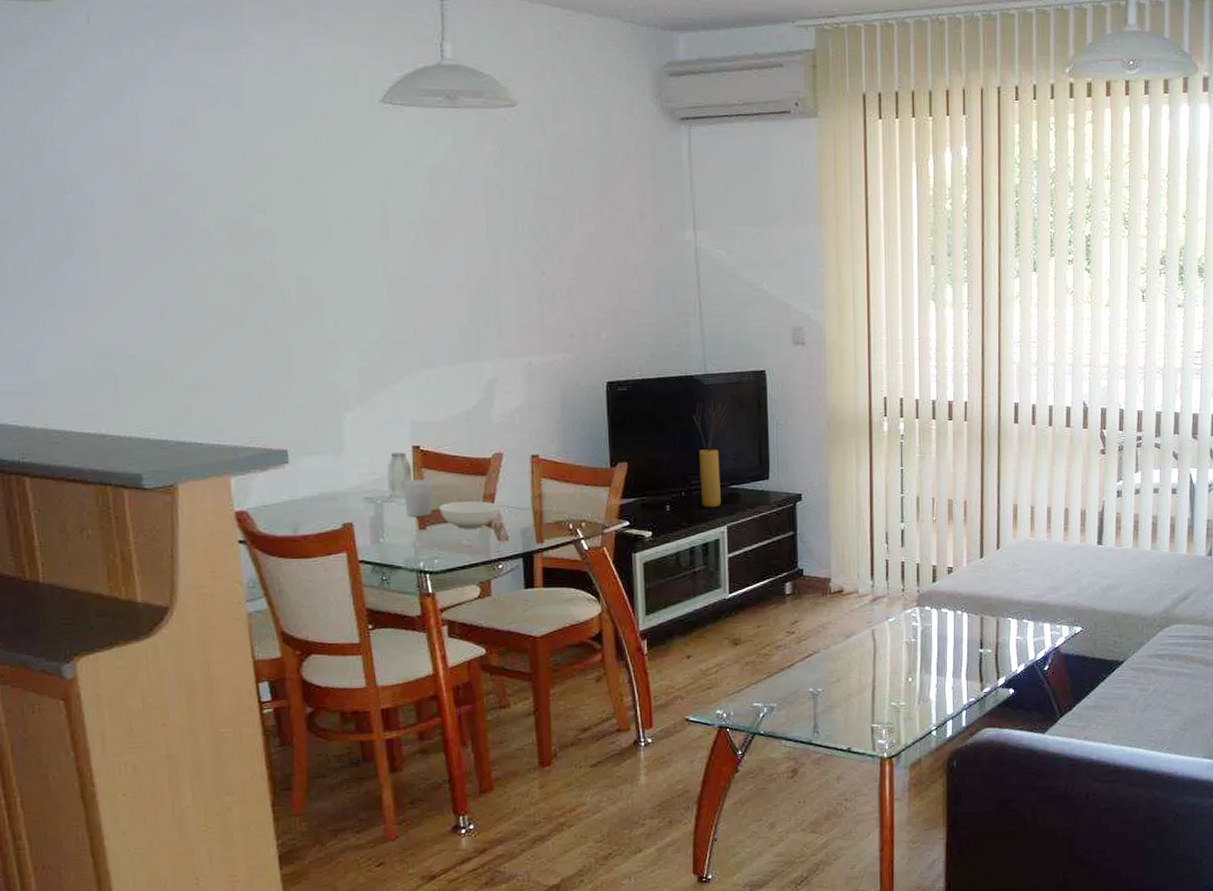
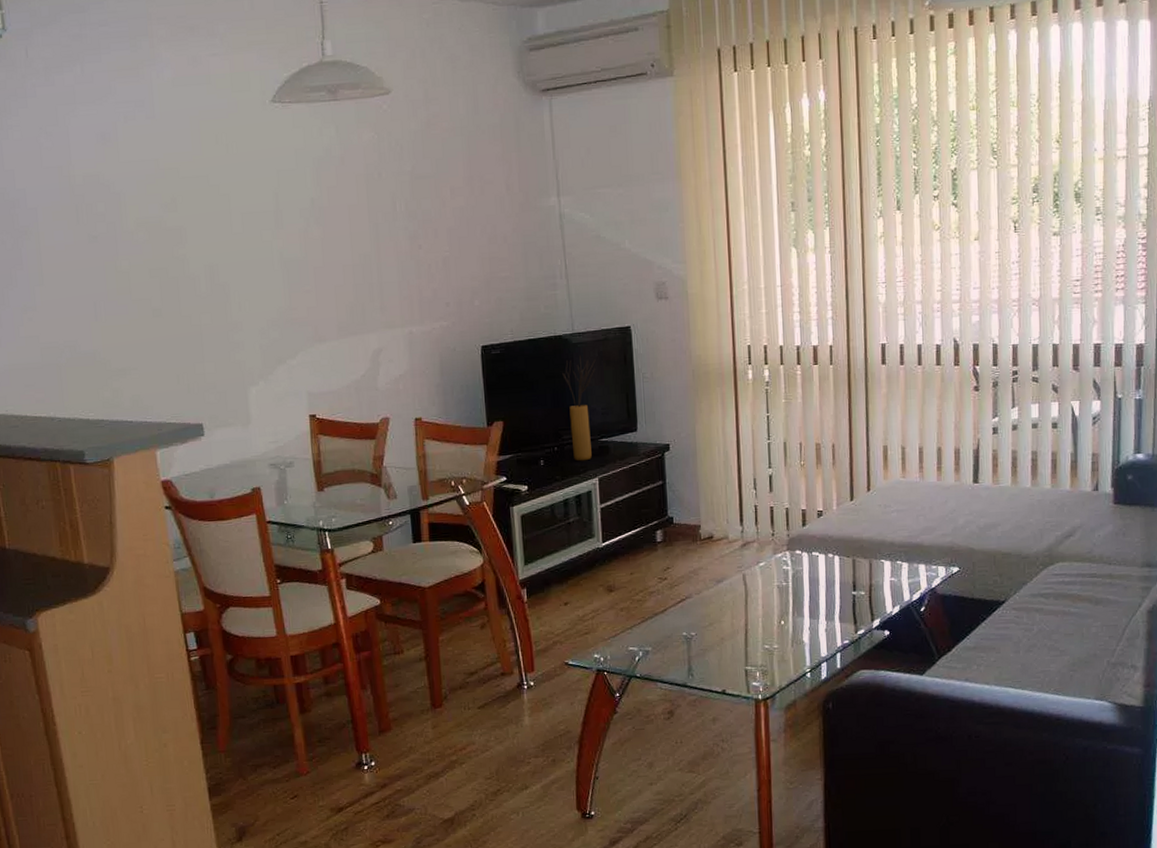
vase: present [386,452,412,506] -> none [288,421,310,470]
candle holder: present [404,480,433,517] -> none [303,445,329,480]
bowl: present [439,501,500,529] -> none [335,463,389,489]

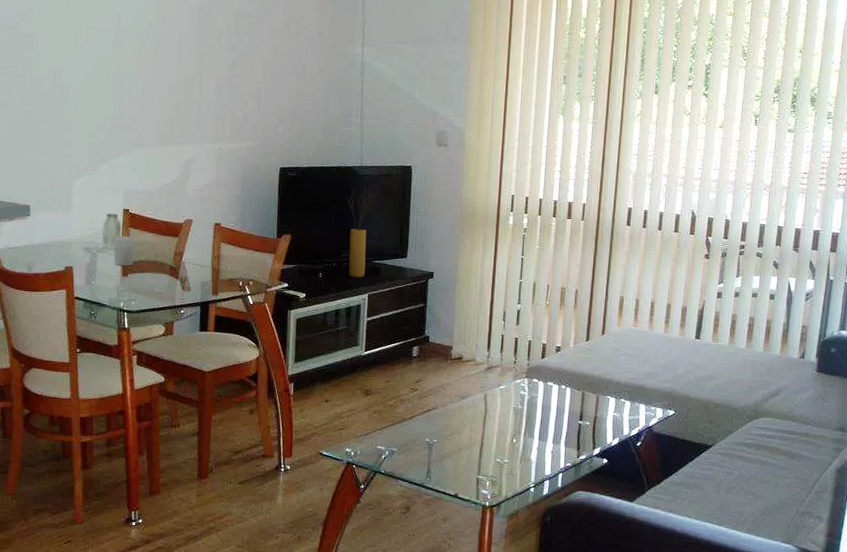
vase: none [288,421,310,470] -> present [101,213,121,256]
candle holder: none [303,445,329,480] -> present [113,236,136,266]

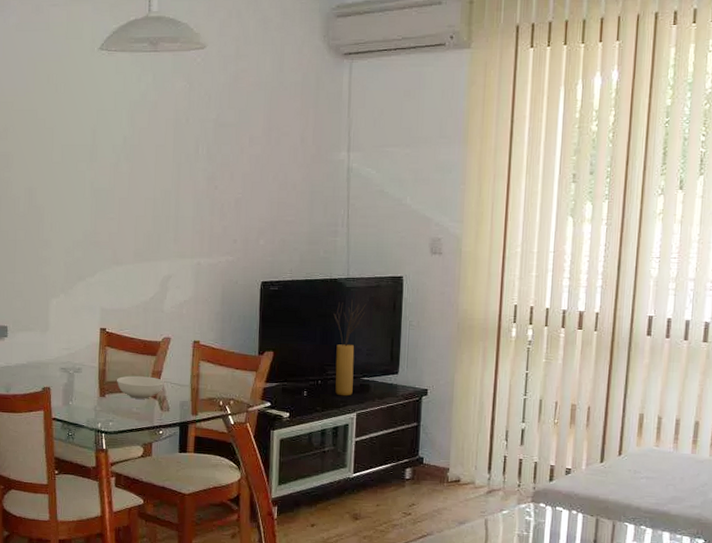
vase: present [101,213,121,256] -> none [78,333,98,376]
candle holder: present [113,236,136,266] -> none [91,356,113,386]
bowl: none [139,256,187,279] -> present [117,376,165,399]

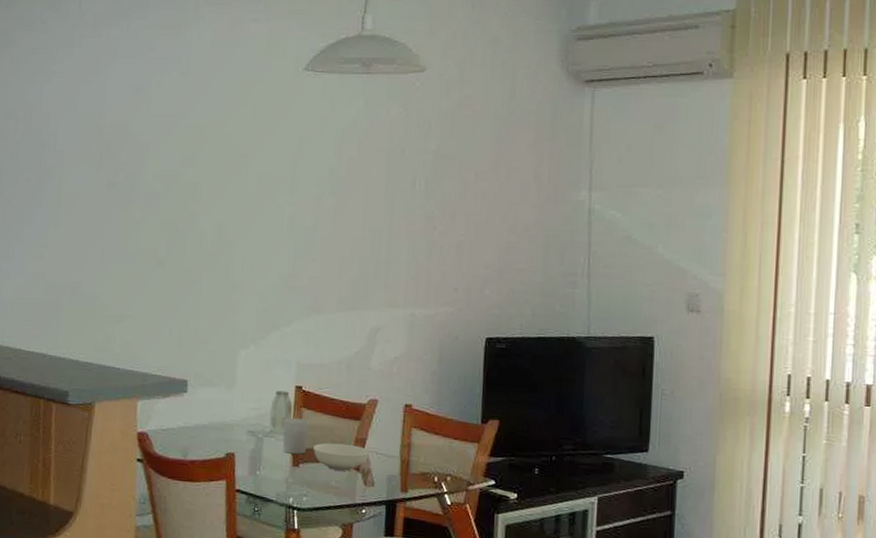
vase: none [78,333,98,376] -> present [269,390,292,442]
candle holder: none [91,356,113,386] -> present [283,418,310,455]
vase: present [333,298,366,396] -> none [571,361,610,477]

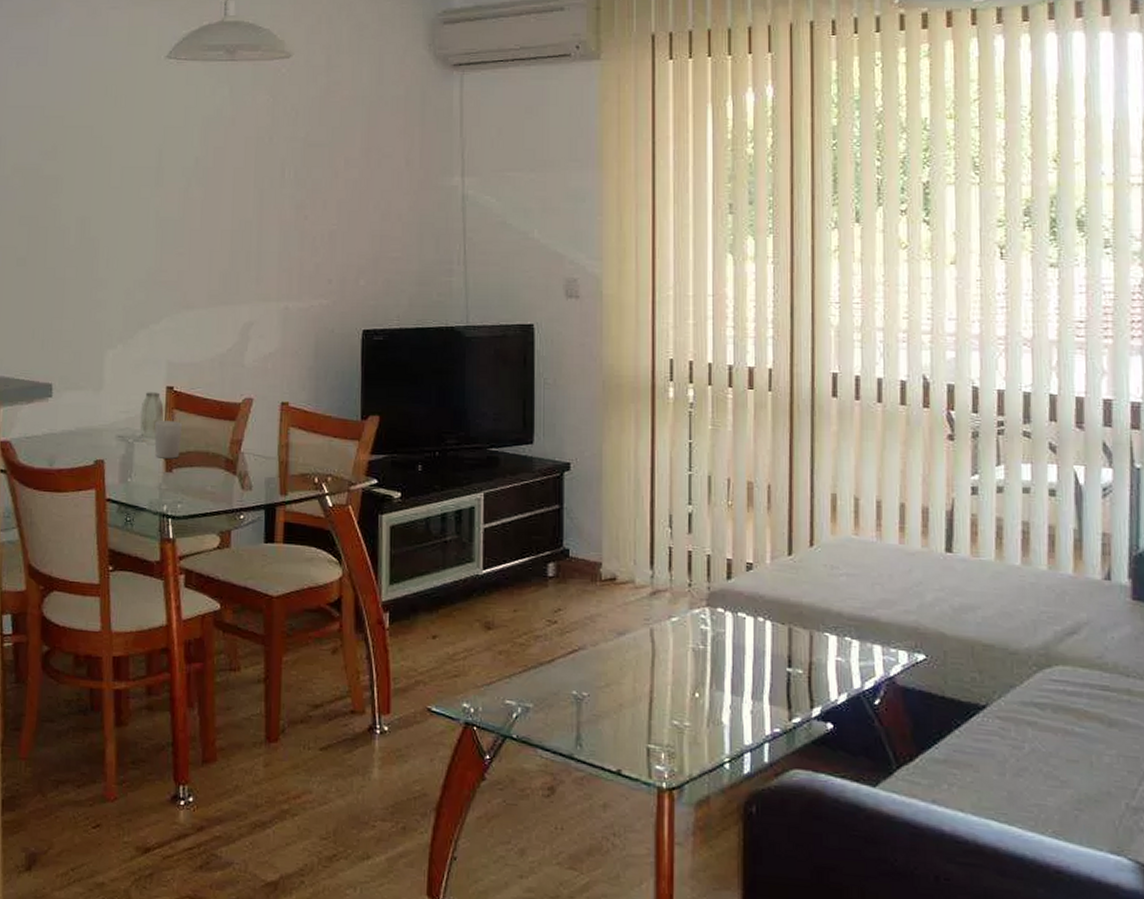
bowl: present [313,443,370,471] -> none [187,445,247,475]

